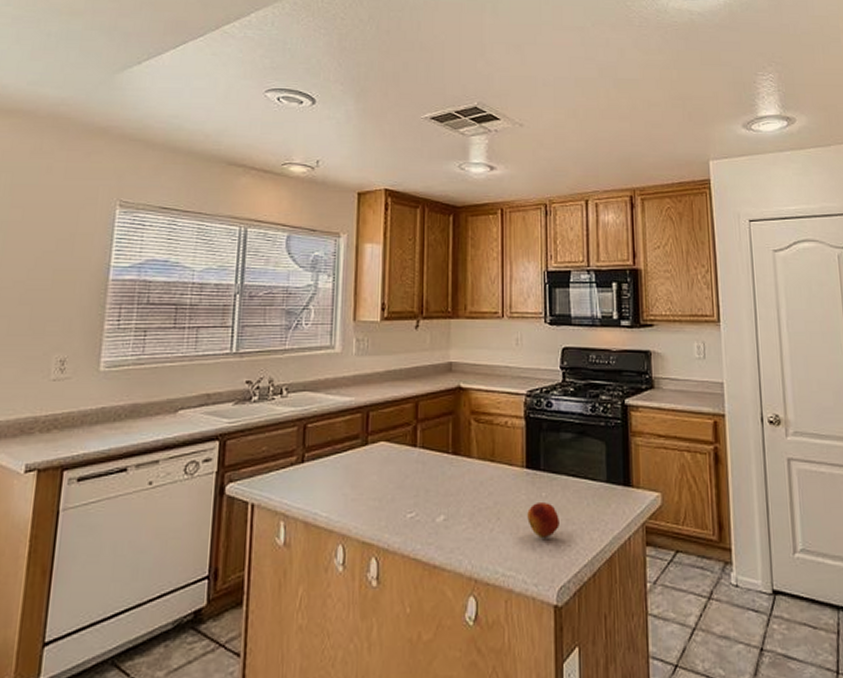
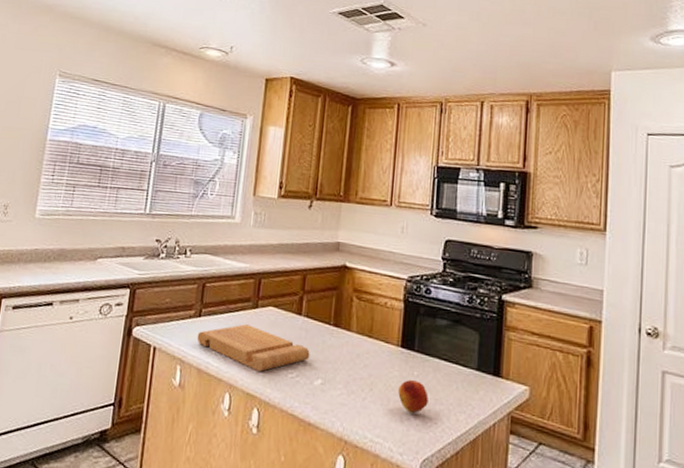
cutting board: none [301,465,429,516] -> present [197,324,310,372]

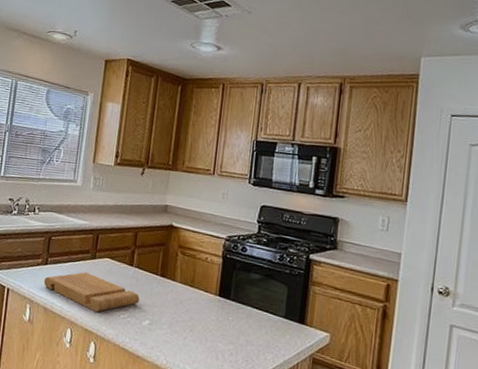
fruit: present [398,380,429,413] -> none [215,324,241,352]

